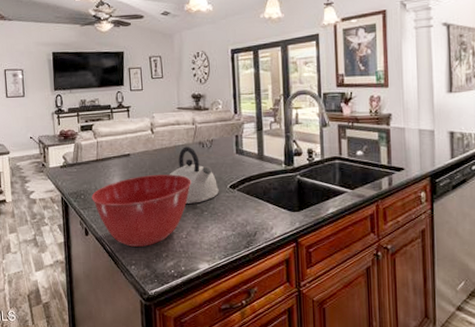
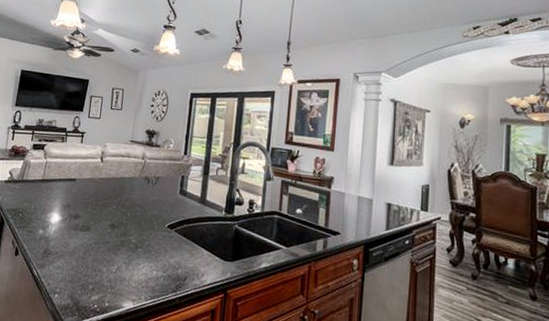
mixing bowl: present [91,174,191,247] -> none [29,202,131,276]
kettle: present [170,147,219,204] -> none [111,180,157,238]

